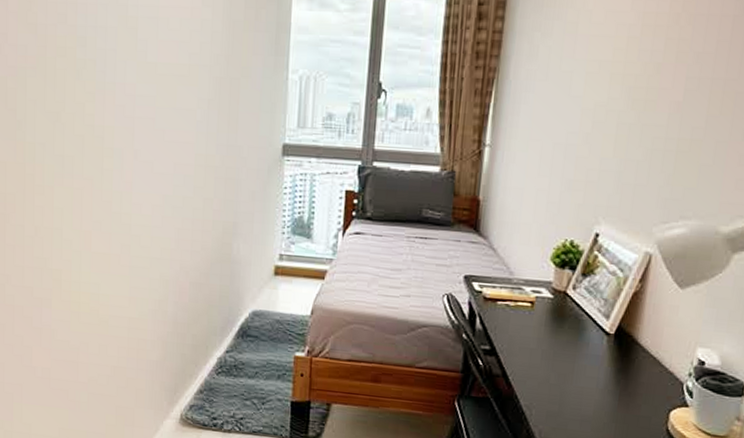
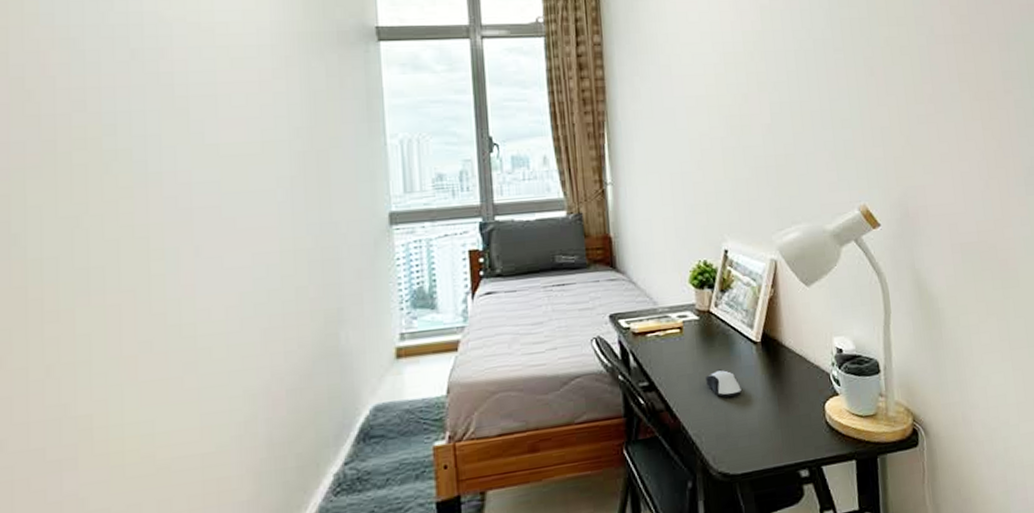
computer mouse: none [547,351,583,381] -> present [706,369,742,398]

